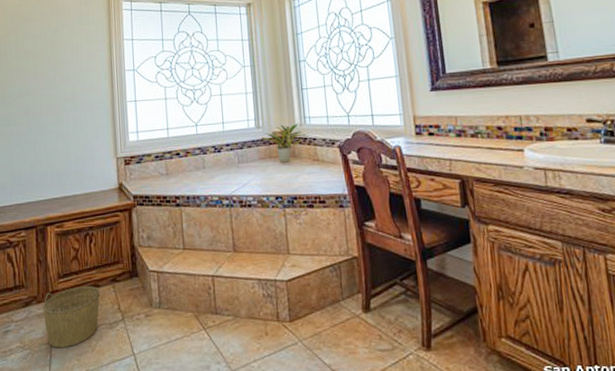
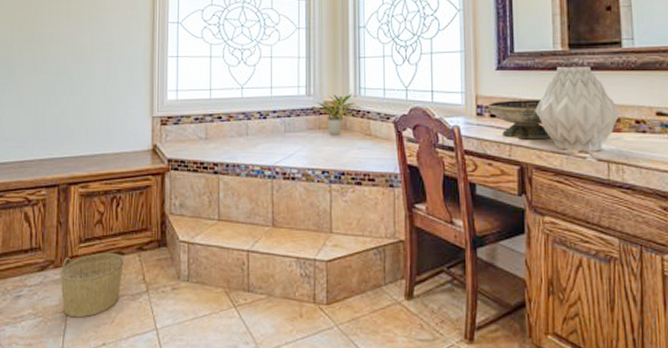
decorative bowl: none [425,116,488,154] -> present [487,100,551,140]
vase: none [470,80,552,163] -> present [535,66,621,153]

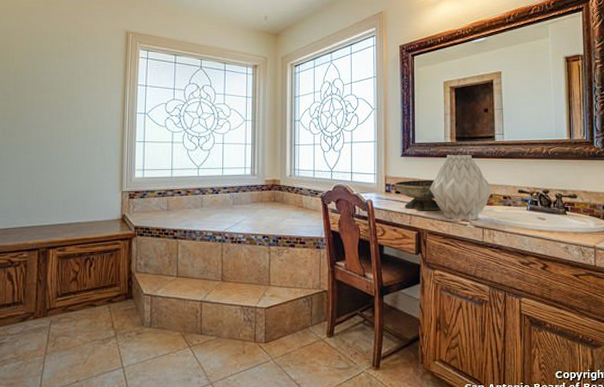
basket: present [60,253,124,318] -> none [39,306,96,360]
potted plant: present [311,92,363,135] -> none [255,173,297,207]

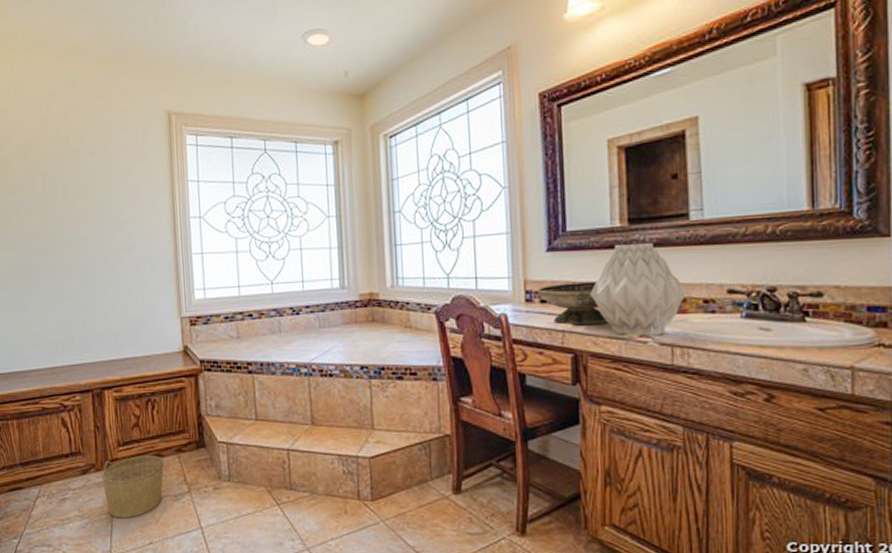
basket: none [39,306,96,360] -> present [102,456,164,519]

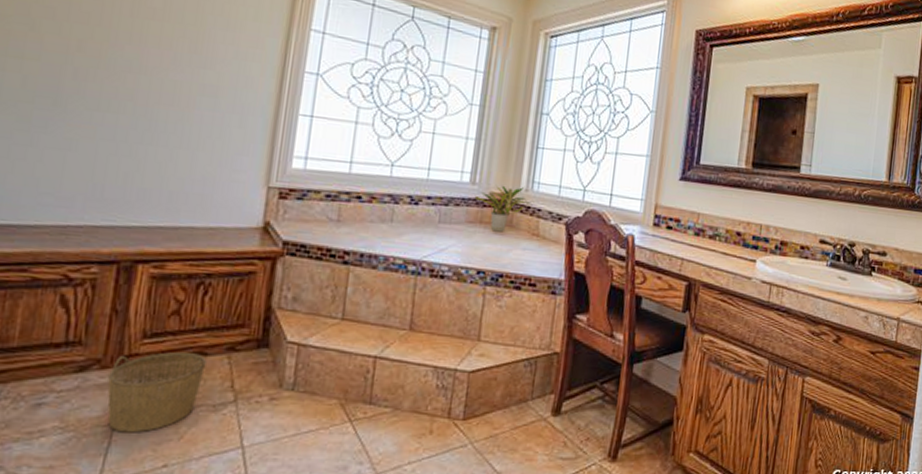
potted plant: none [346,283,402,329] -> present [474,184,534,233]
decorative bowl: present [537,282,608,326] -> none [665,213,722,257]
vase: present [590,242,687,337] -> none [711,185,789,274]

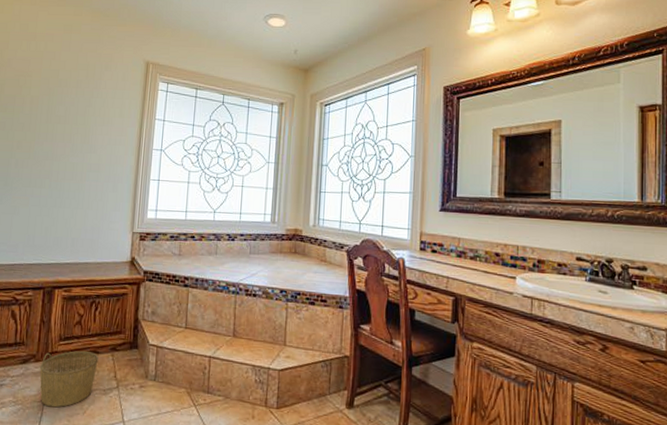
potted plant: present [474,184,534,233] -> none [275,222,321,260]

